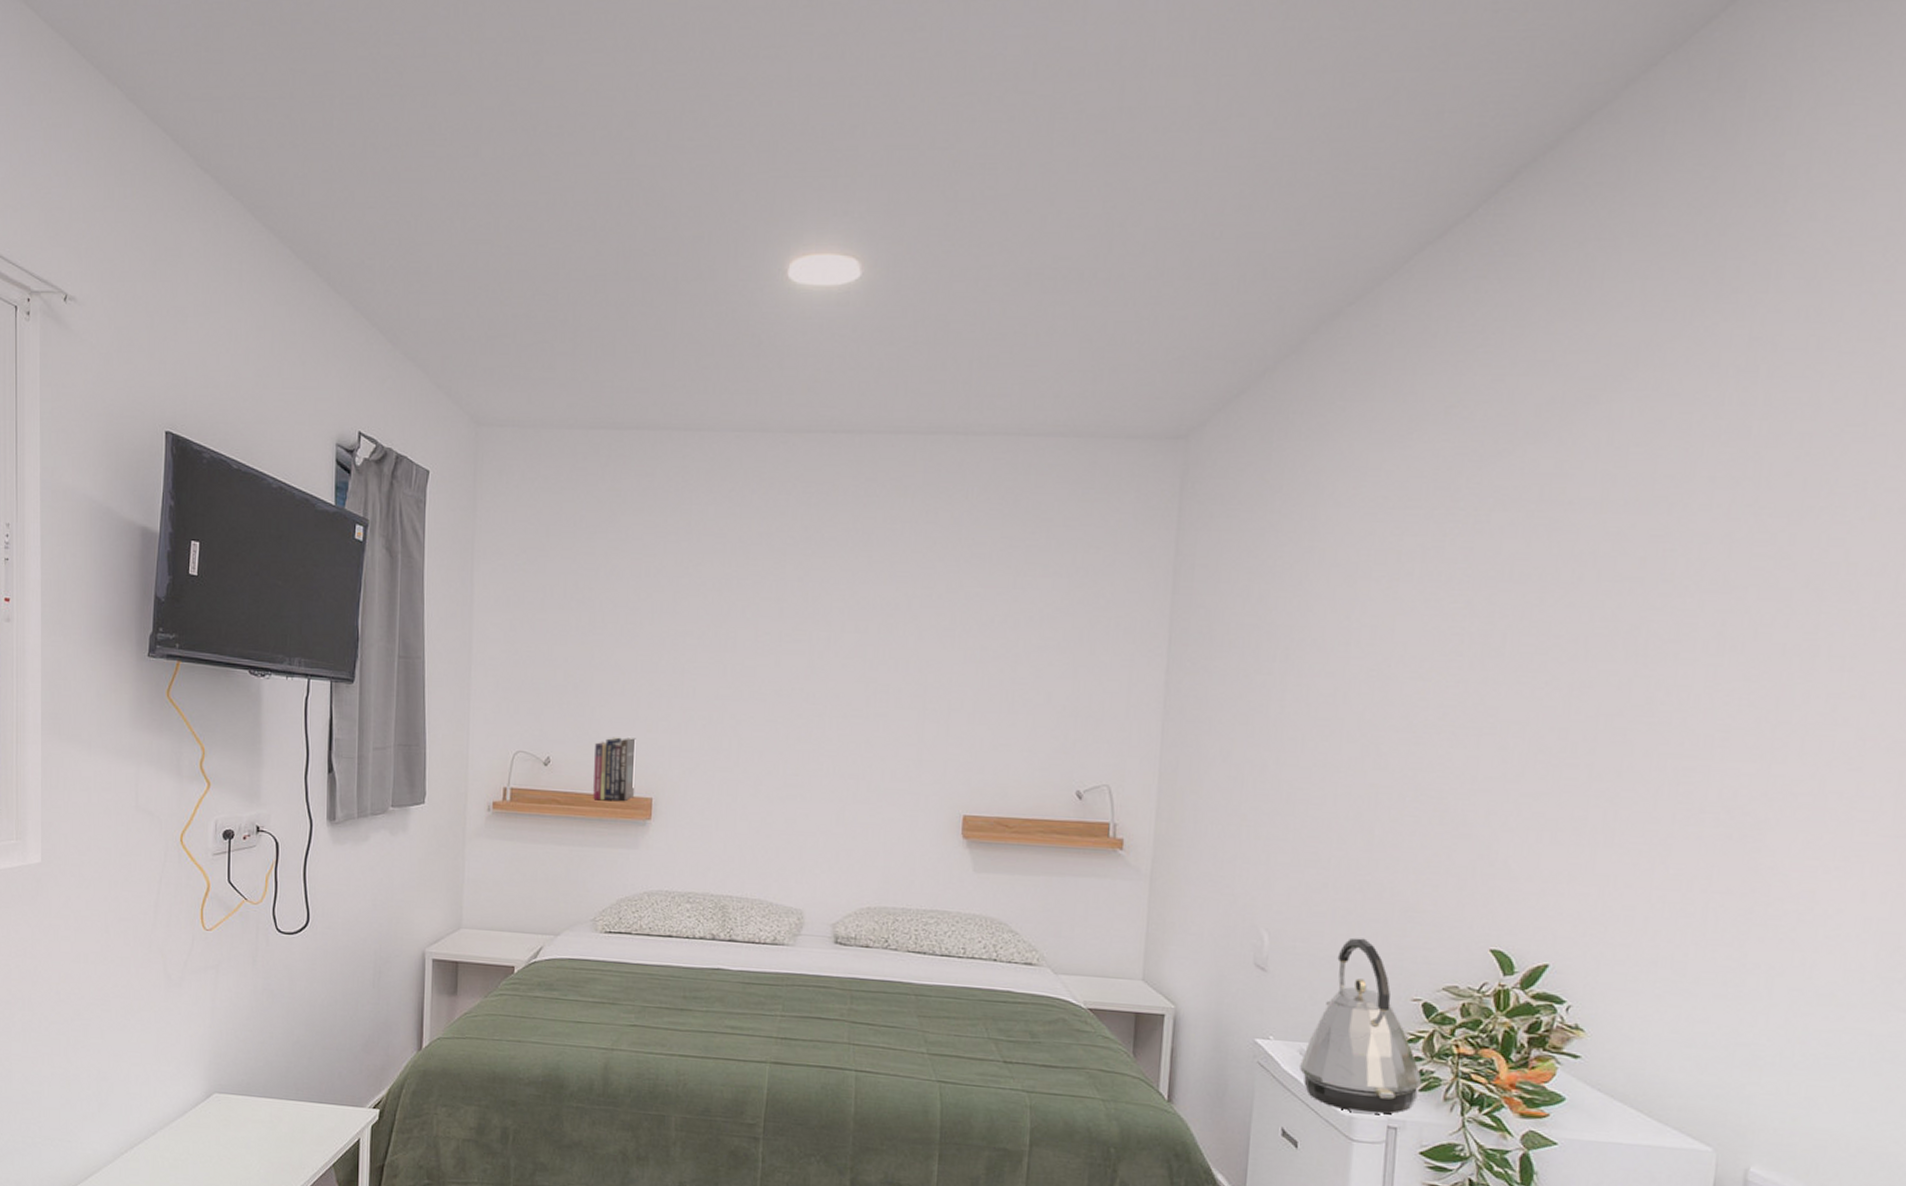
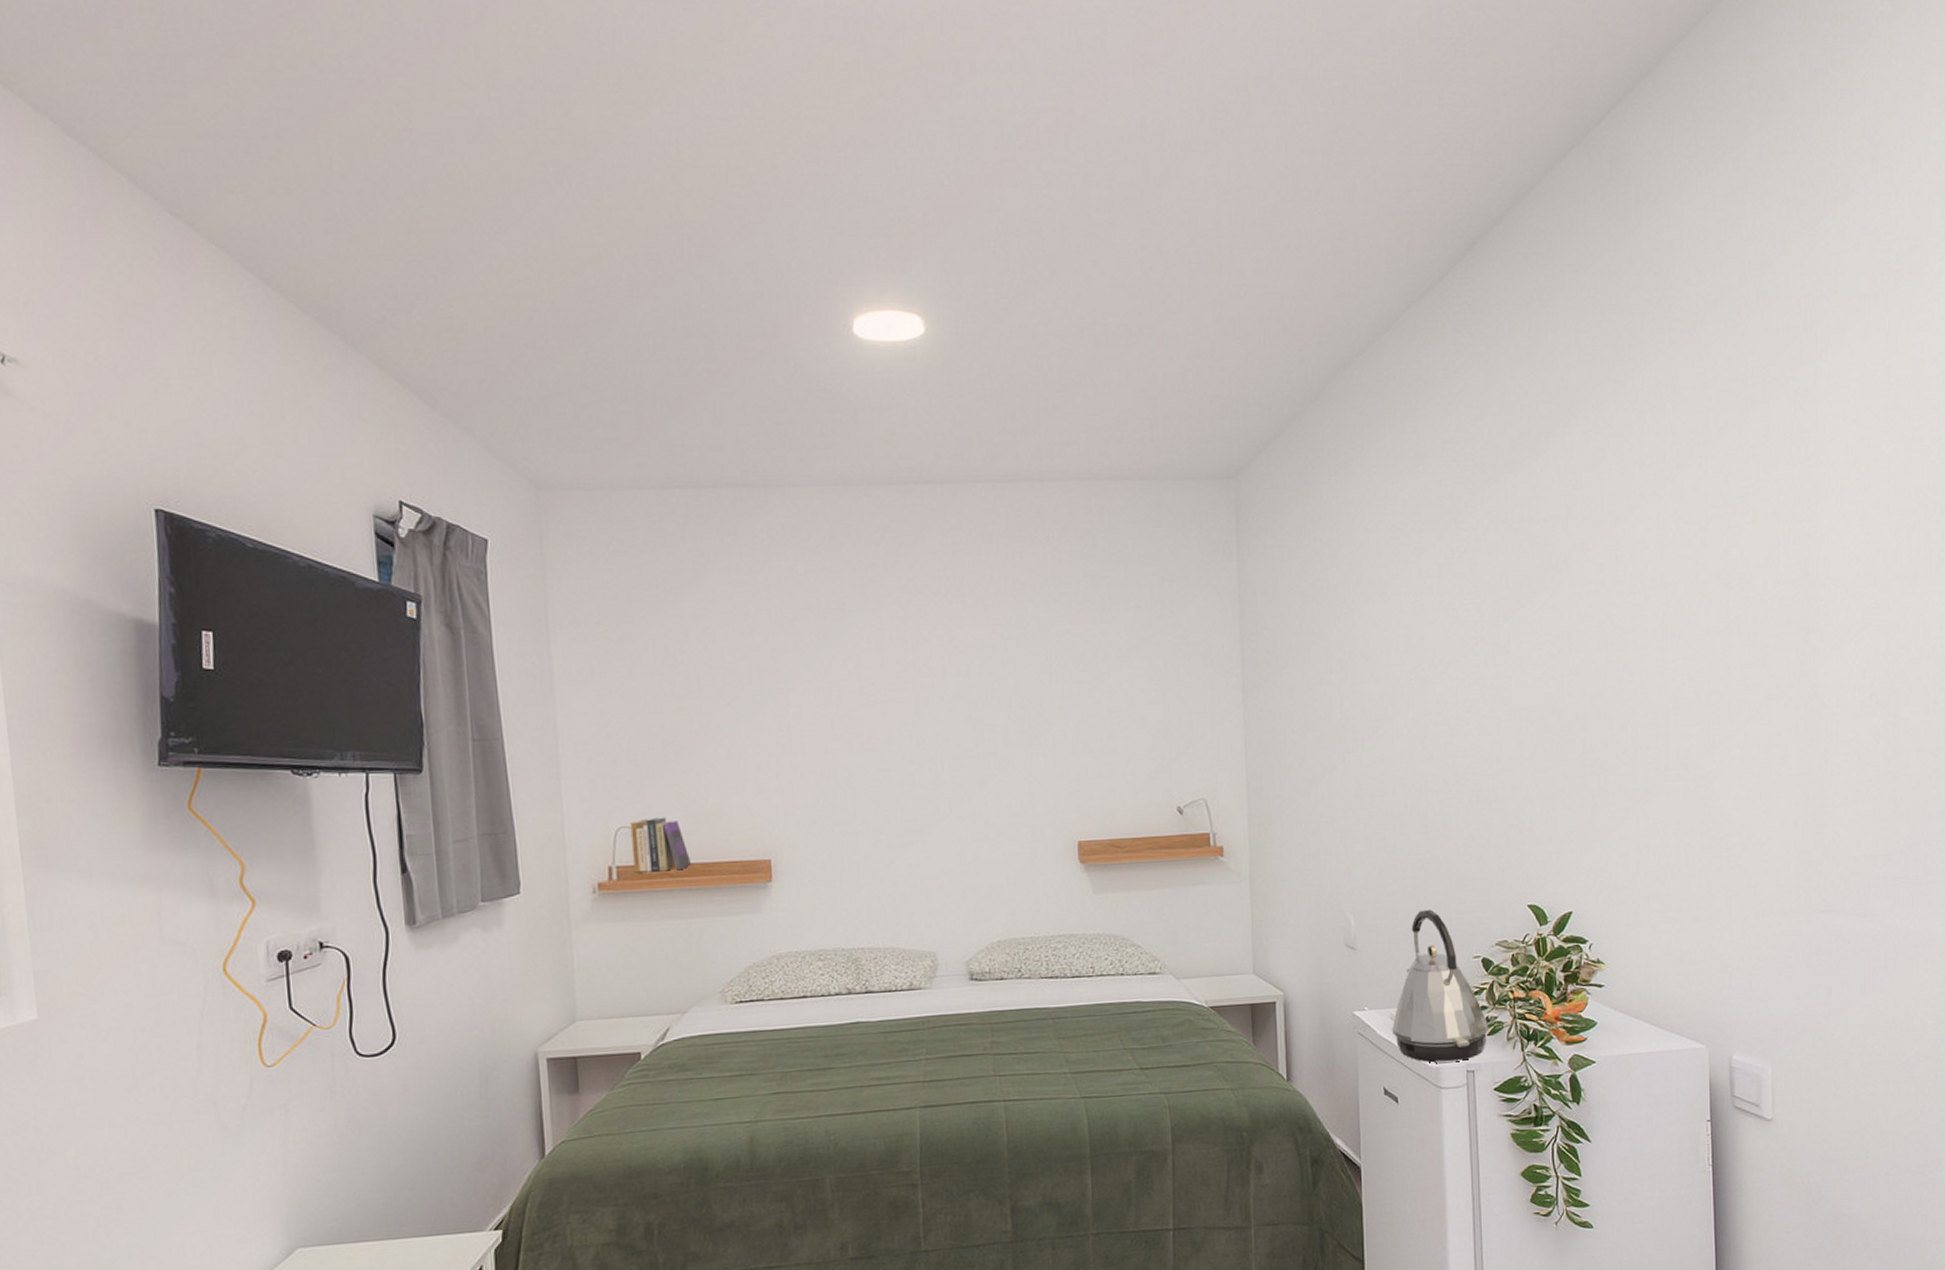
books: none [526,745,579,799] -> present [630,817,692,873]
books: present [593,737,636,802] -> none [704,801,751,869]

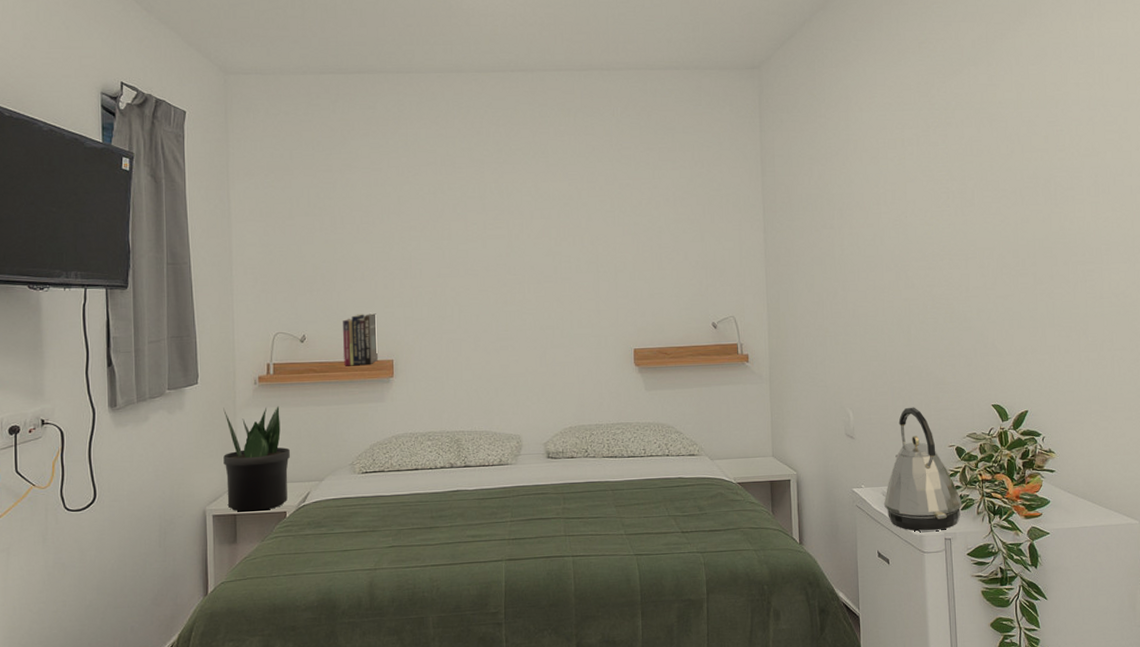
planter: none [554,920,643,1054] -> present [223,406,290,512]
books: present [630,817,692,873] -> none [285,325,332,369]
books: none [704,801,751,869] -> present [343,313,378,366]

